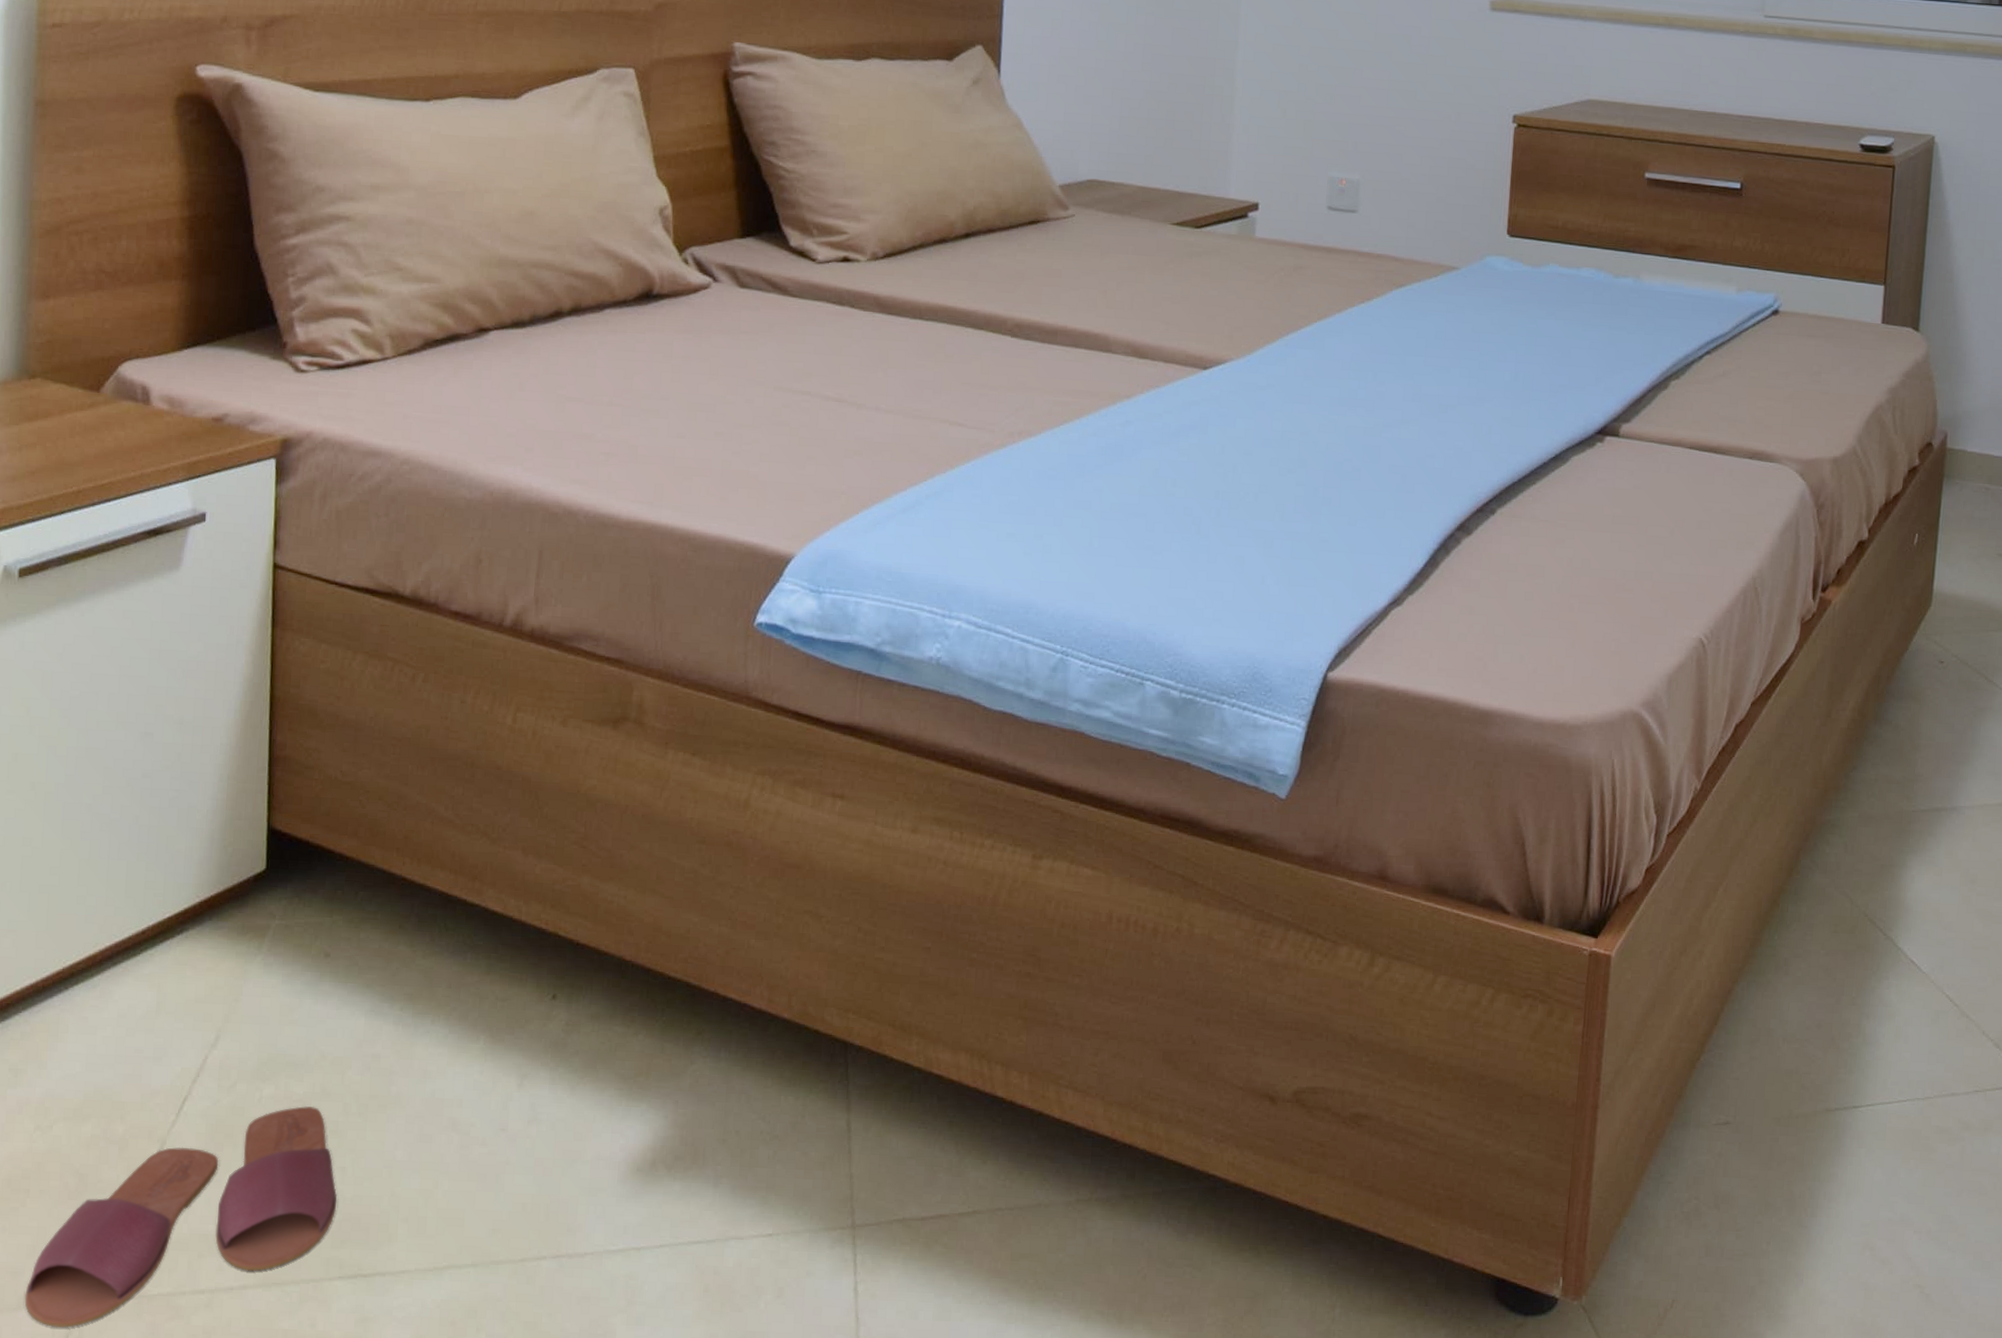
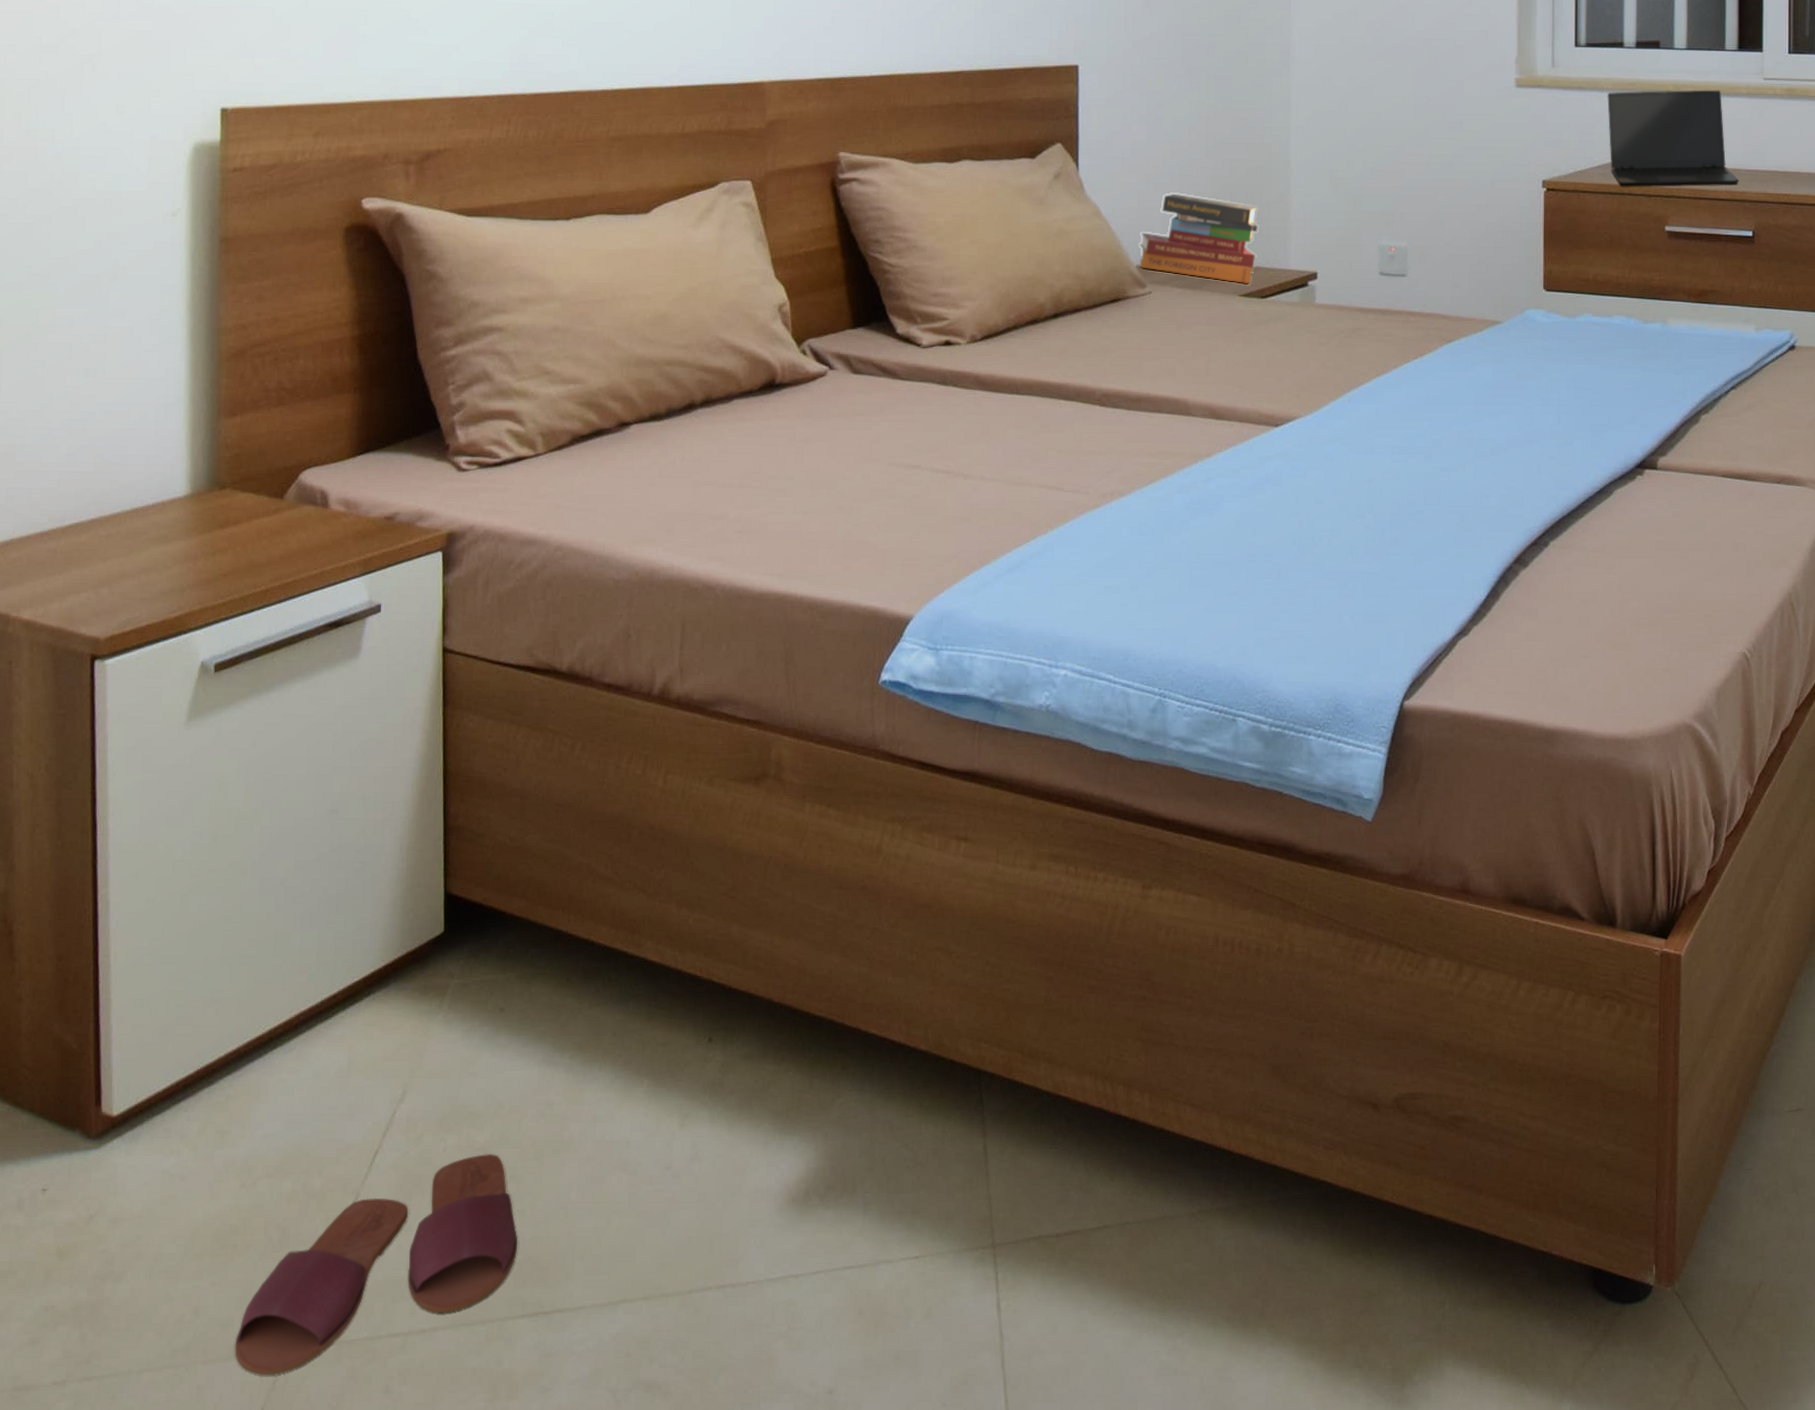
books: none [1063,108,1196,213] -> present [1139,193,1258,285]
laptop: none [1589,21,1730,133] -> present [1607,90,1739,188]

